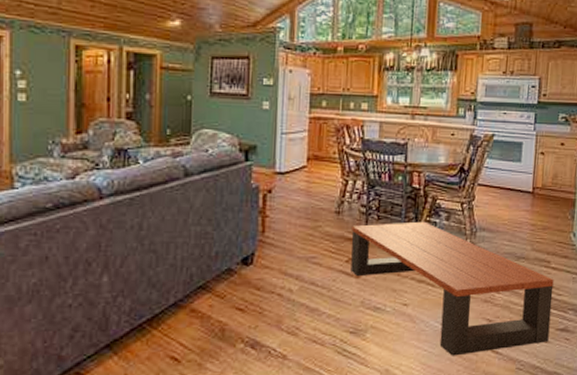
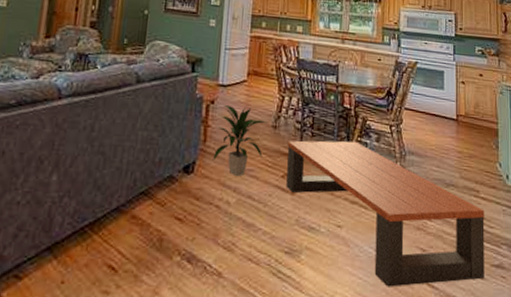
indoor plant: none [272,192,330,265] -> present [212,104,267,177]

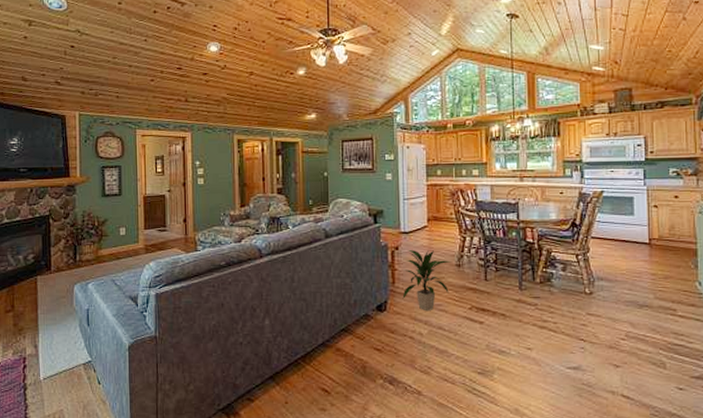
coffee table: present [286,140,485,287] -> none [472,272,683,399]

